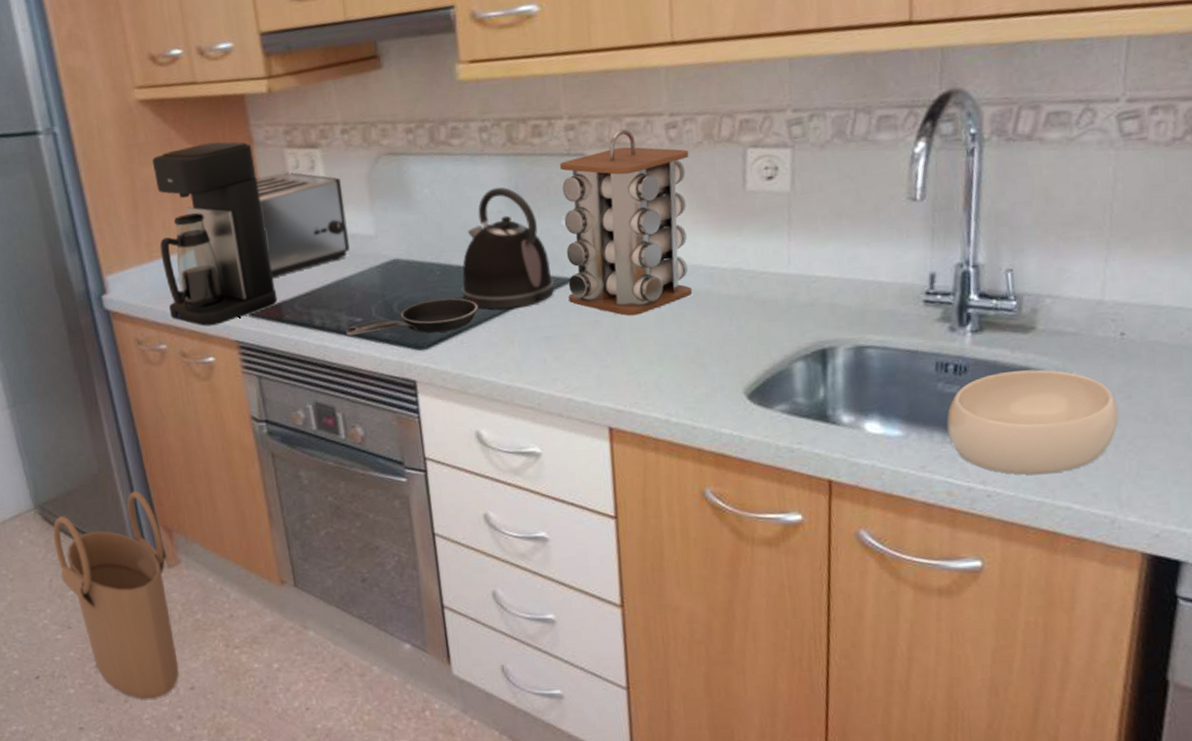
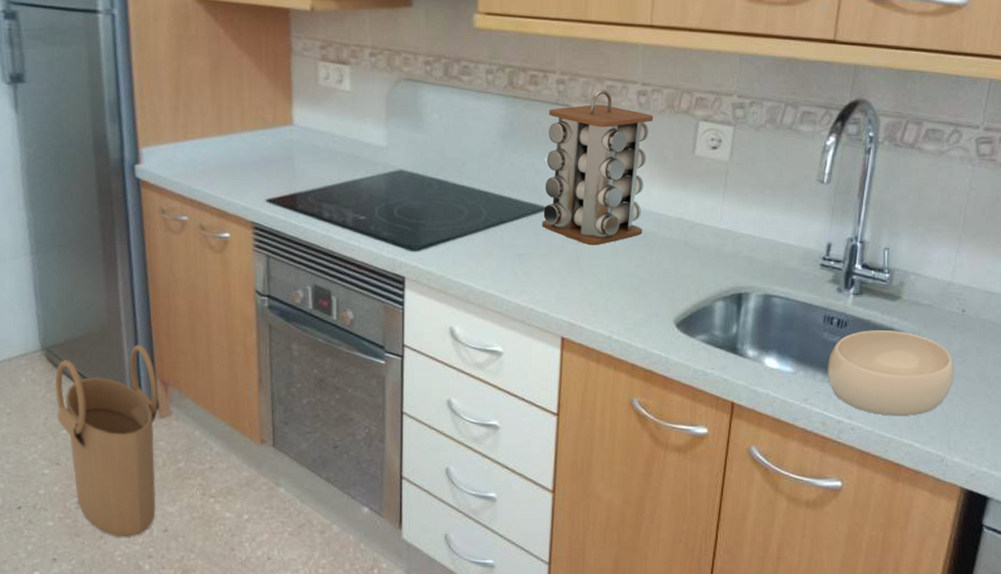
coffee maker: present [152,141,278,327] -> none [194,45,294,206]
toaster: present [256,171,350,278] -> none [289,80,364,171]
frying pan: present [345,297,478,337] -> none [349,209,466,238]
kettle: present [461,187,554,310] -> none [454,122,532,226]

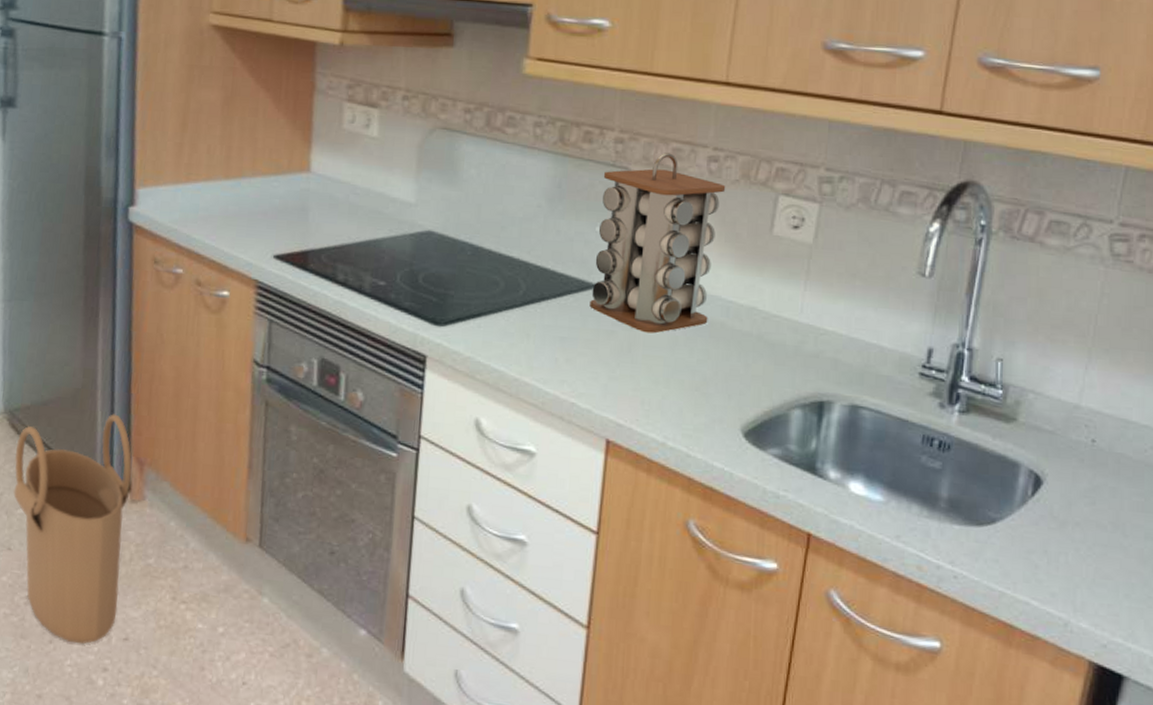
bowl: present [827,330,955,416] -> none [925,456,1082,566]

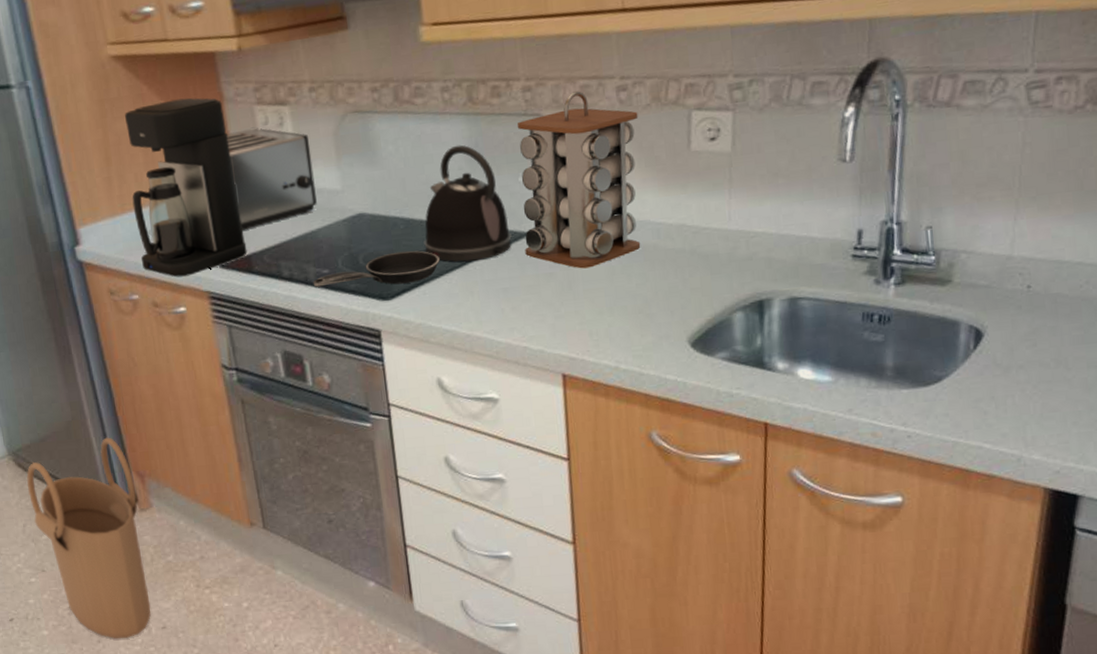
coffee maker: none [194,79,313,260] -> present [125,98,247,278]
toaster: none [304,123,393,225] -> present [226,127,317,230]
frying pan: none [366,277,502,313] -> present [313,250,440,287]
kettle: none [488,182,579,303] -> present [424,144,512,262]

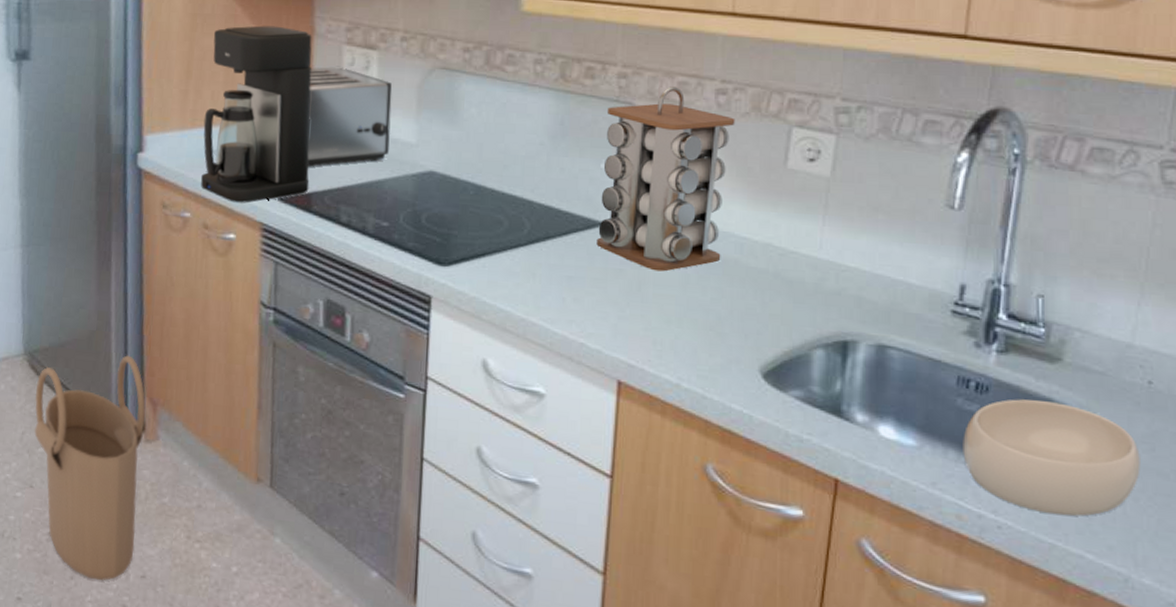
frying pan: present [313,250,440,287] -> none [370,217,506,253]
kettle: present [424,144,512,262] -> none [492,119,585,242]
bowl: none [871,319,1025,417] -> present [963,399,1141,517]

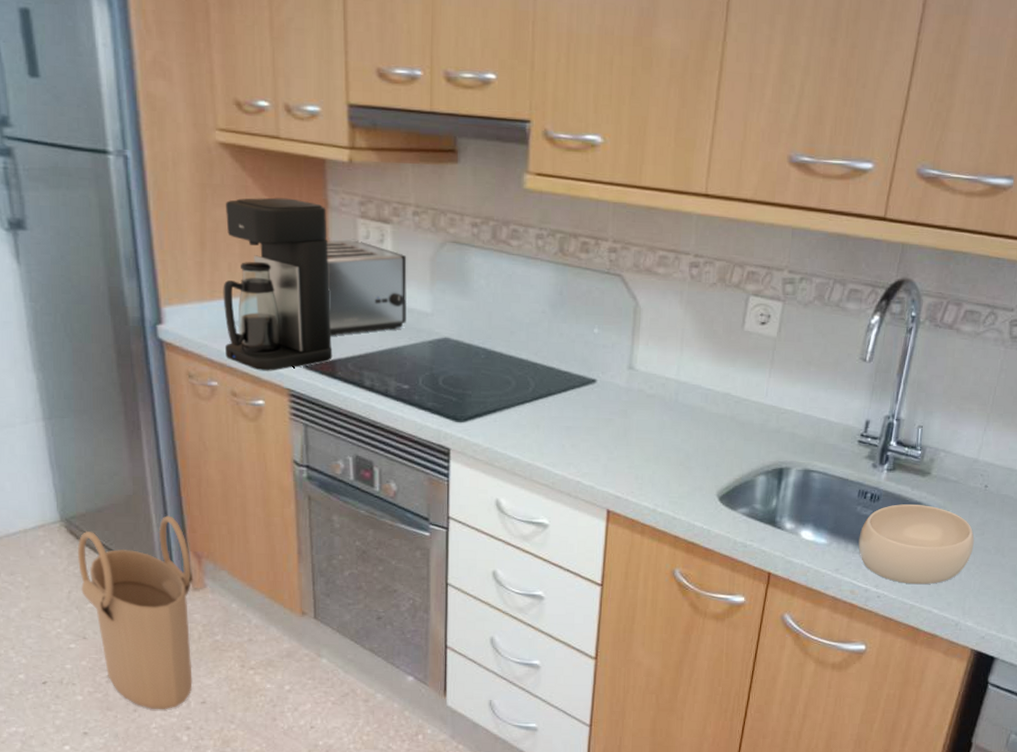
spice rack: present [596,86,735,272] -> none [590,260,705,419]

